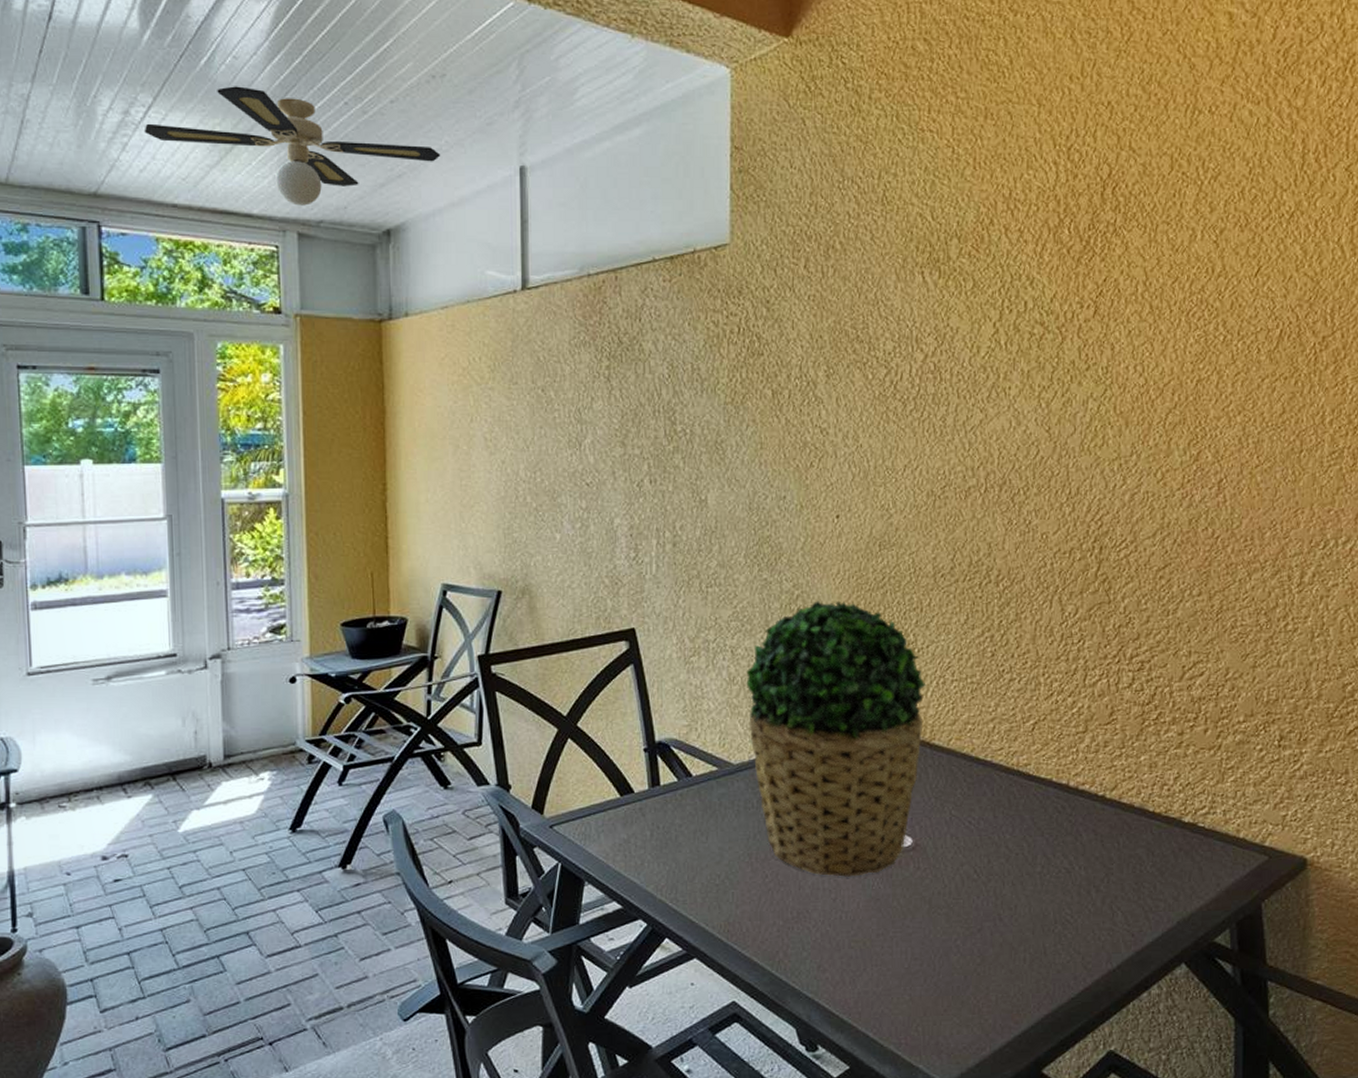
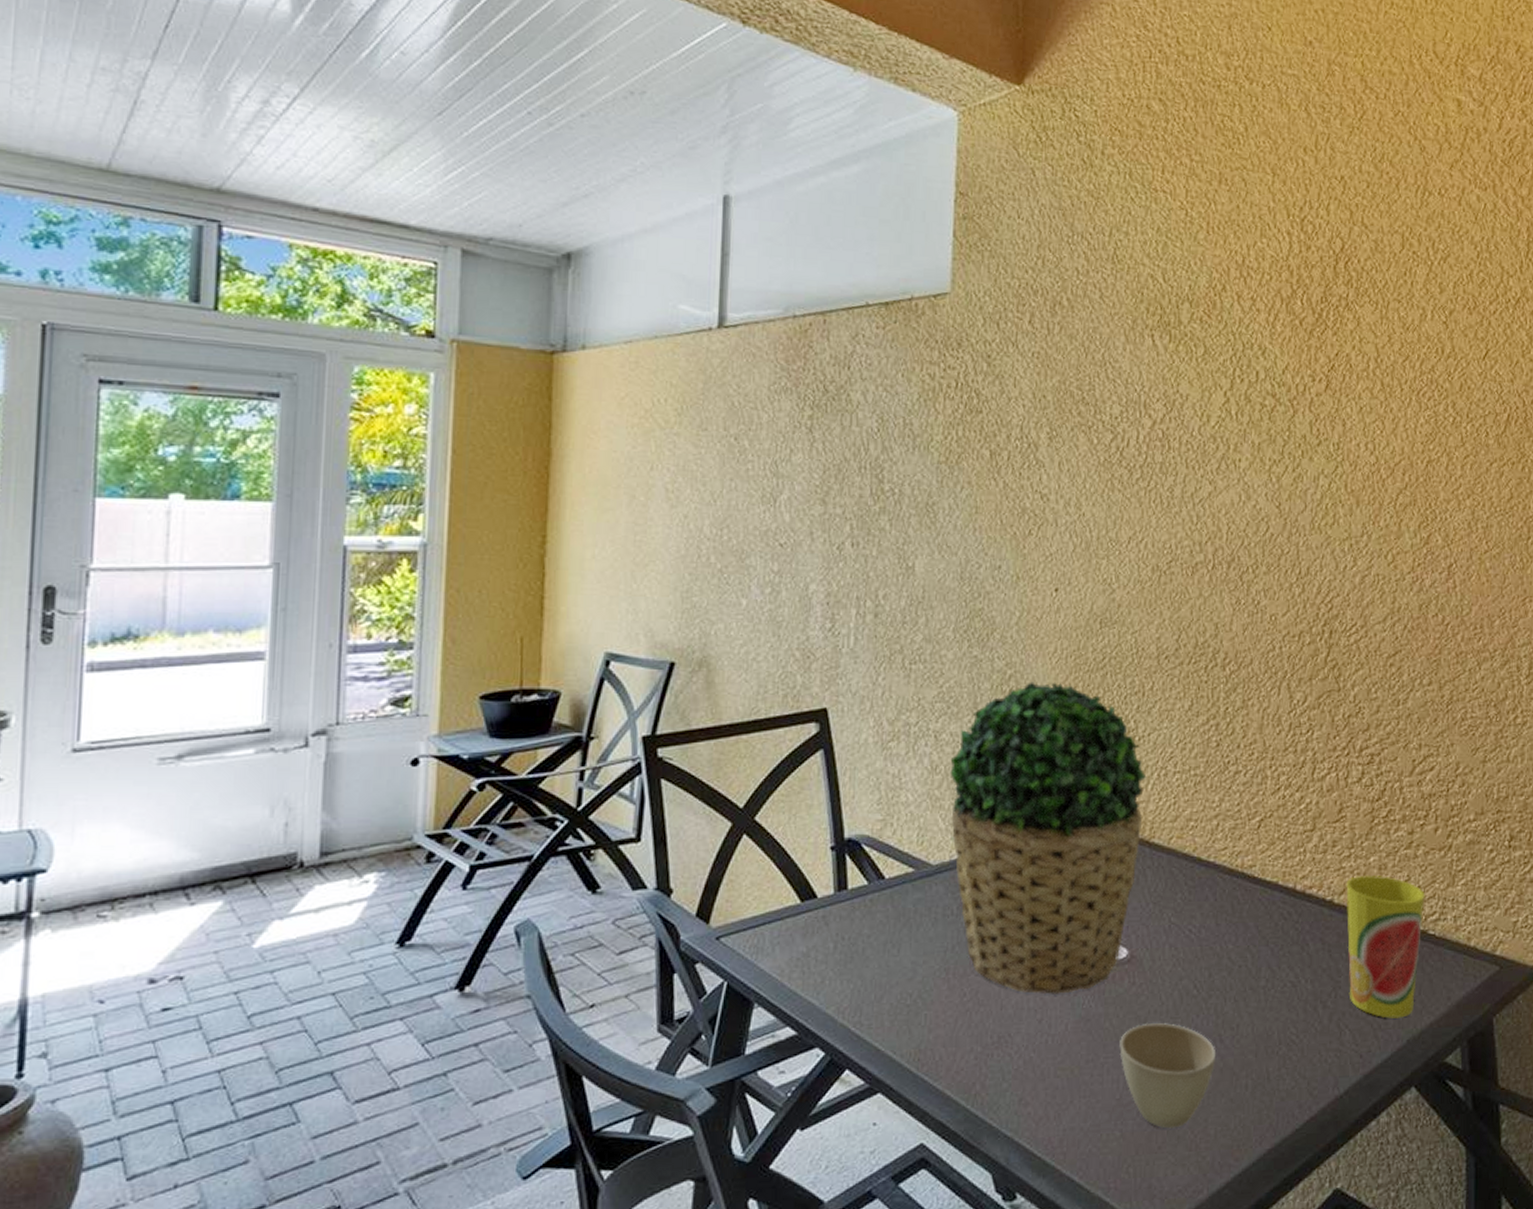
ceiling fan: present [144,86,441,206] -> none [285,83,635,220]
cup: none [907,903,996,995] -> present [1120,1023,1216,1129]
cup: none [1117,772,1195,902] -> present [1346,874,1425,1018]

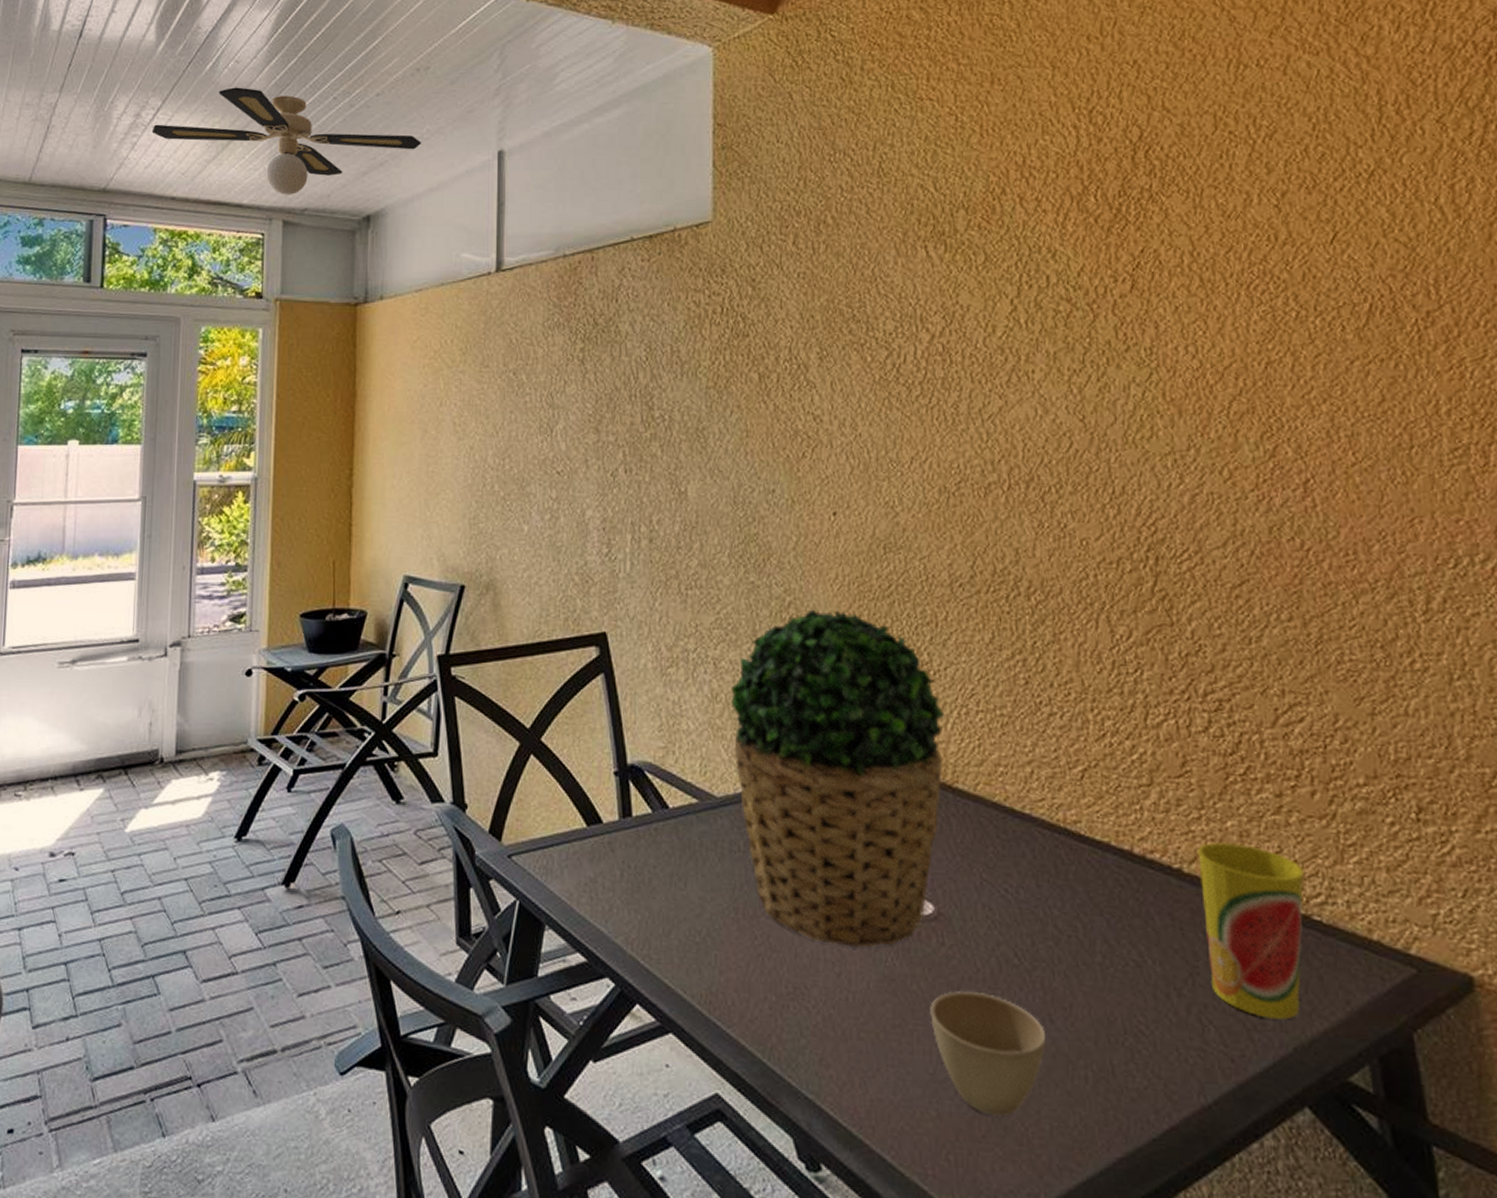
ceiling fan: none [285,83,635,220] -> present [151,87,422,195]

